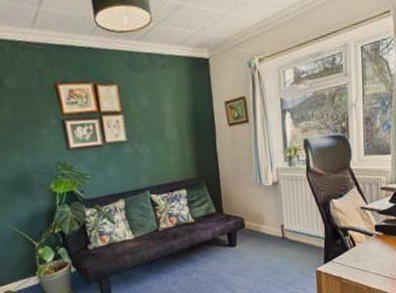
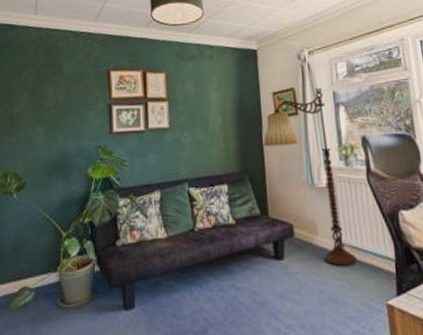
floor lamp: none [217,95,295,247] -> present [264,87,357,266]

